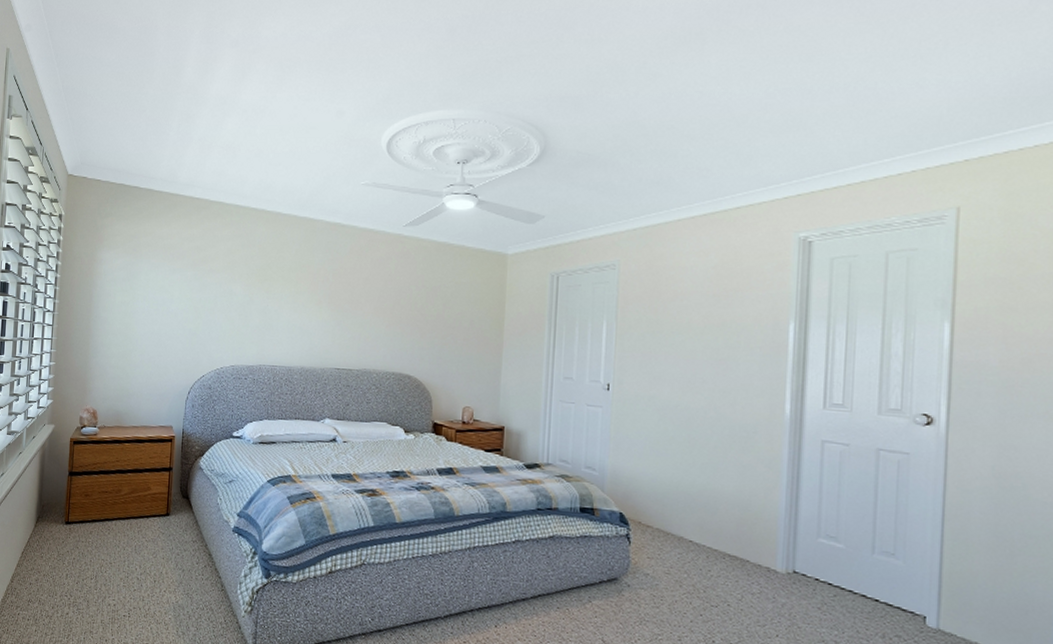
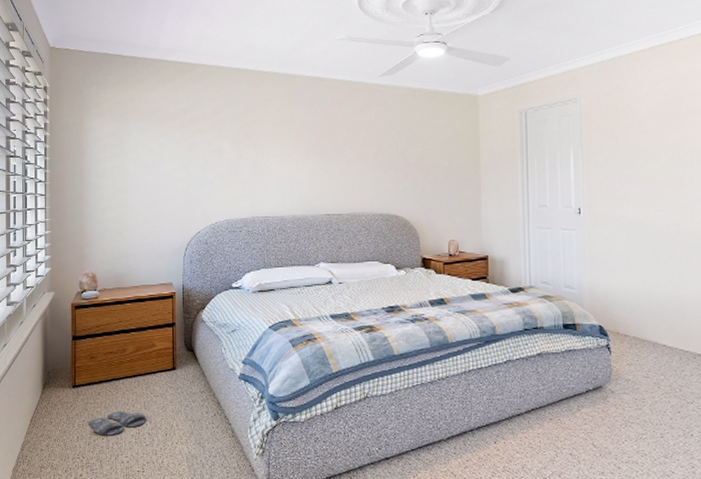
slippers: none [79,552,136,577] -> present [89,411,146,436]

